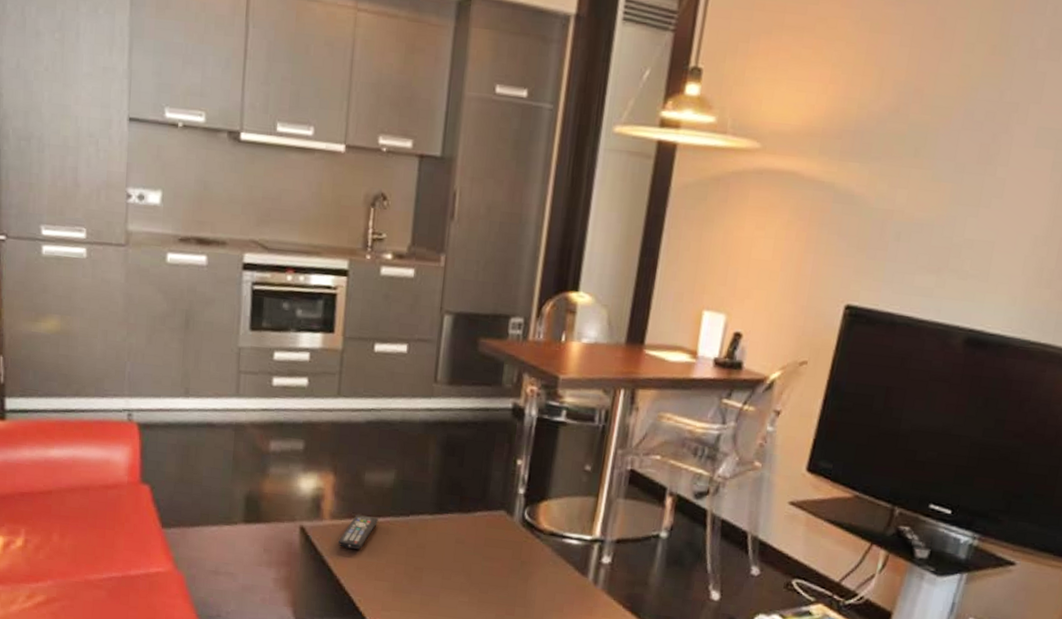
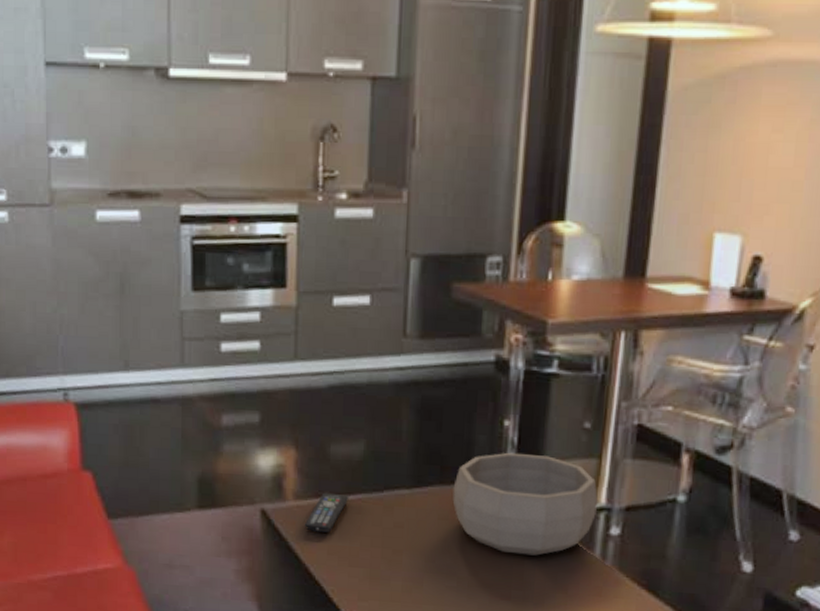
decorative bowl: none [469,487,594,578] -> present [452,452,599,556]

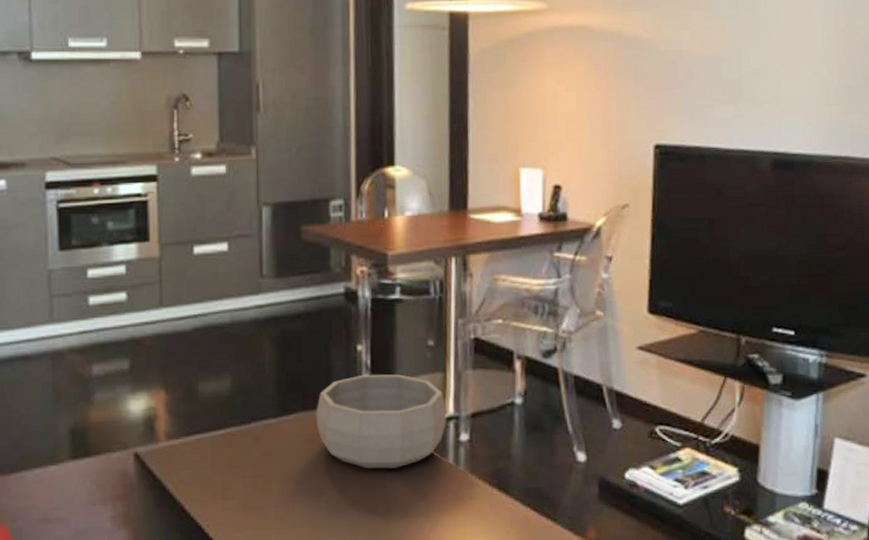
remote control: present [305,492,349,533] -> none [178,429,219,469]

